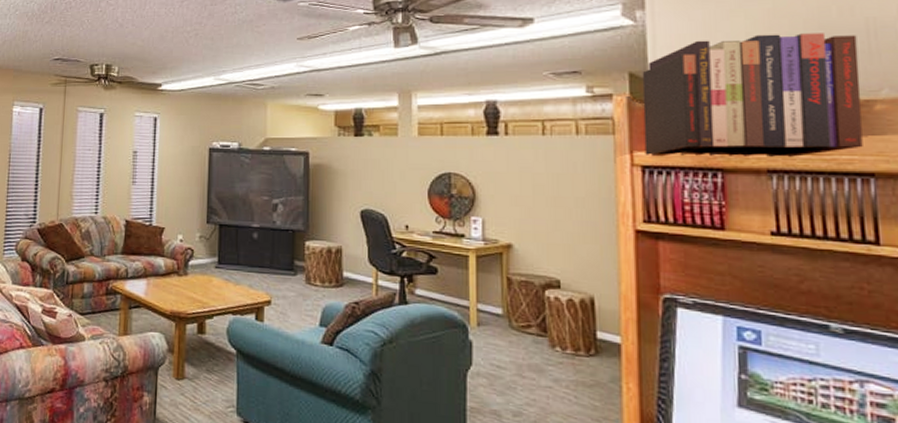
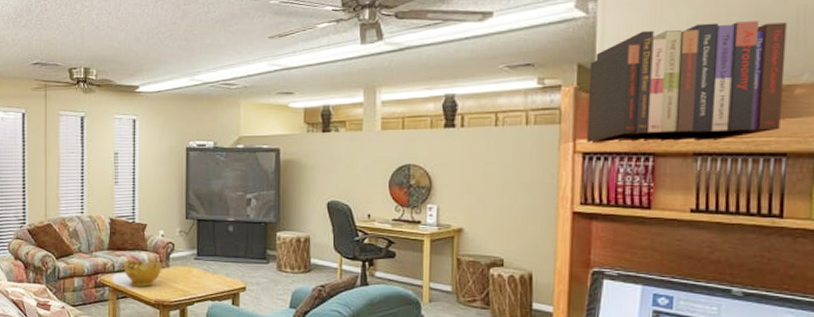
decorative bowl: none [138,265,180,297] -> present [124,260,162,287]

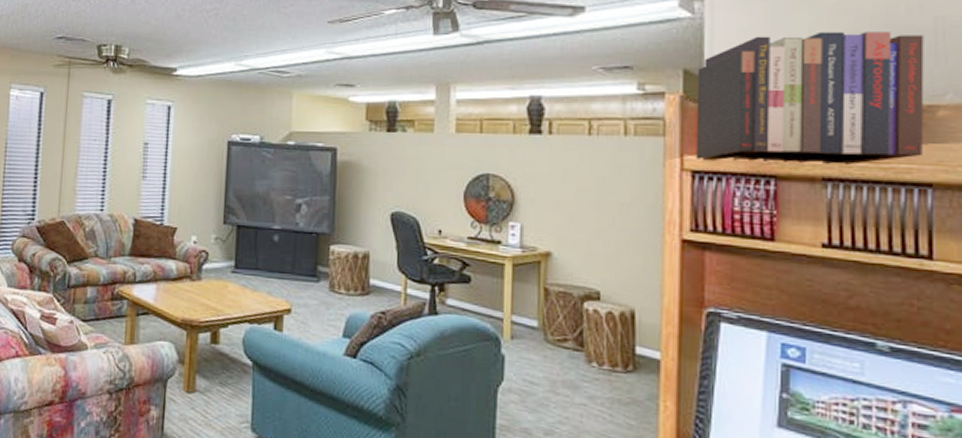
decorative bowl: present [124,260,162,287] -> none [146,269,193,303]

